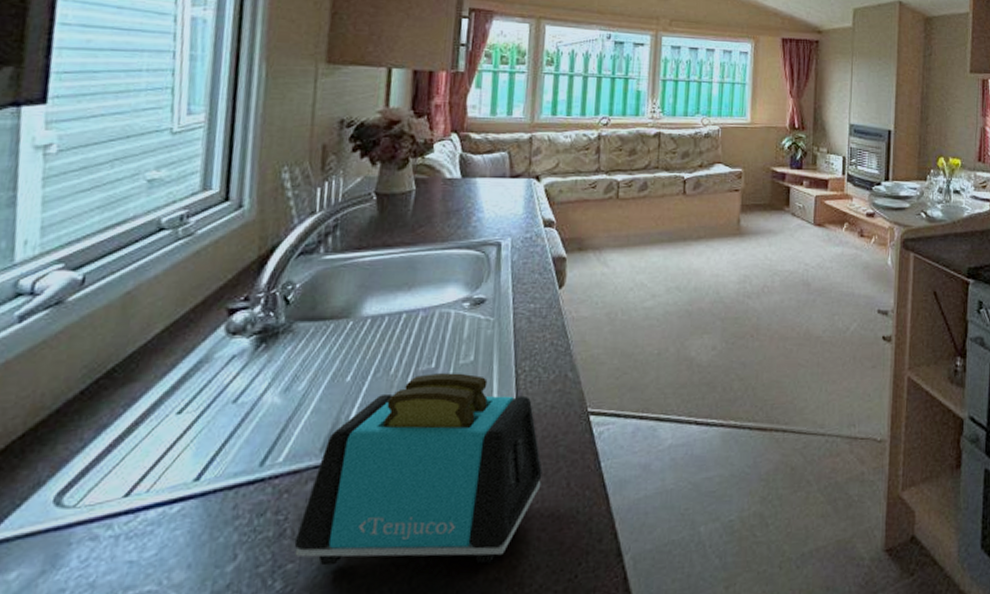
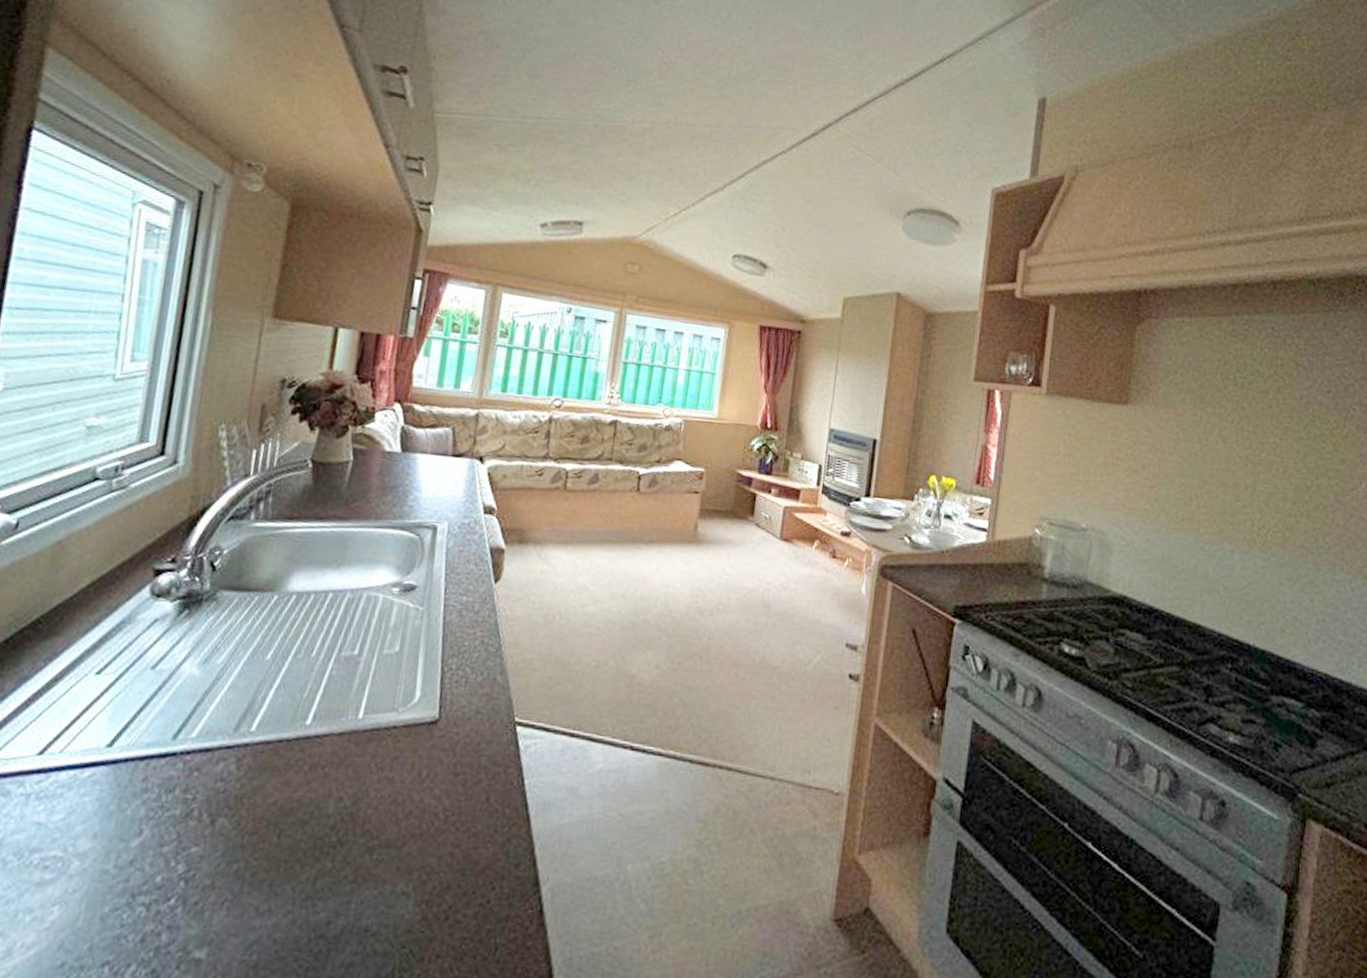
toaster: present [294,373,543,566] -> none [199,660,462,874]

